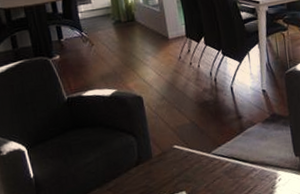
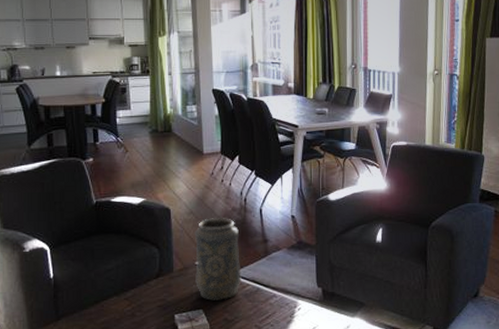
decorative vase: none [168,99,220,182] -> present [194,217,242,301]

